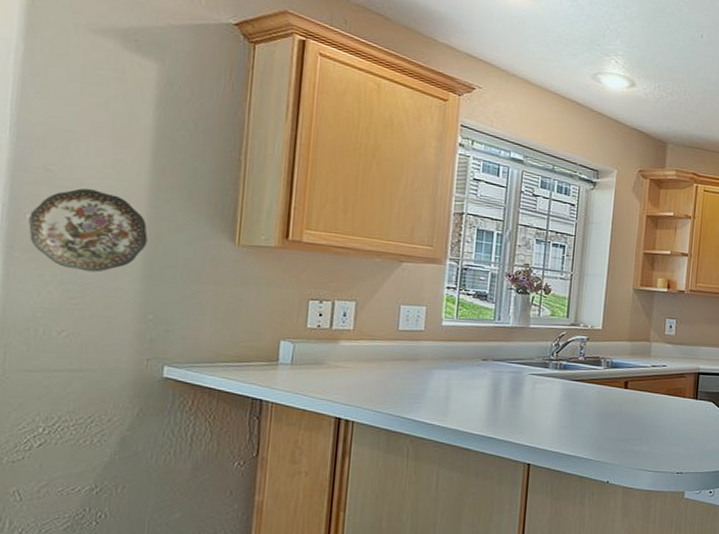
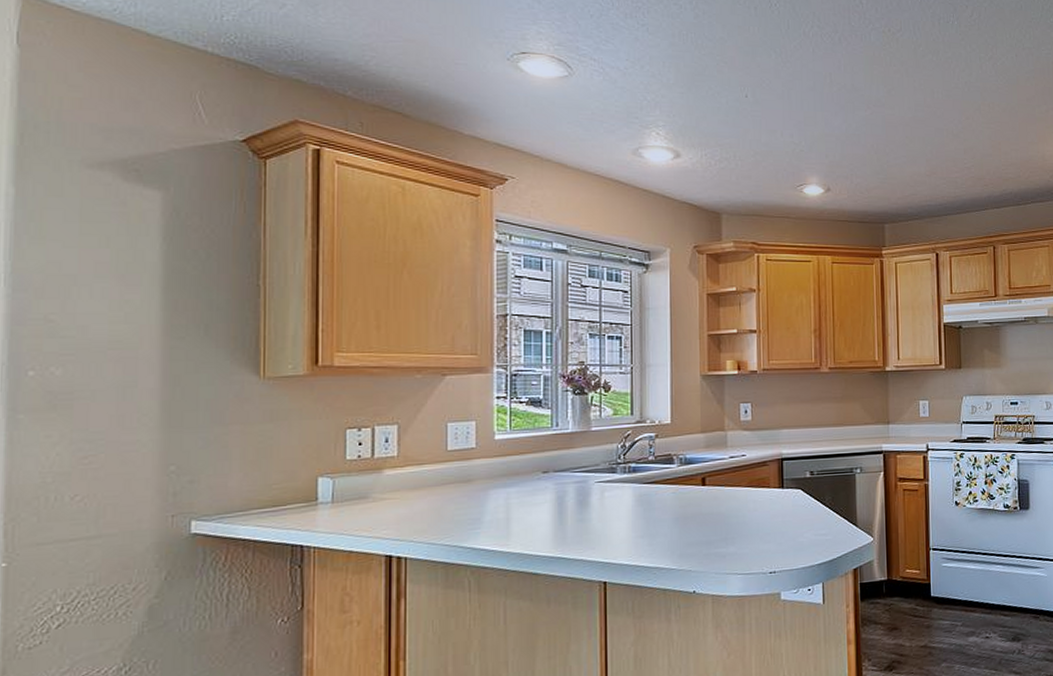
decorative plate: present [28,188,148,273] -> none [31,336,163,427]

